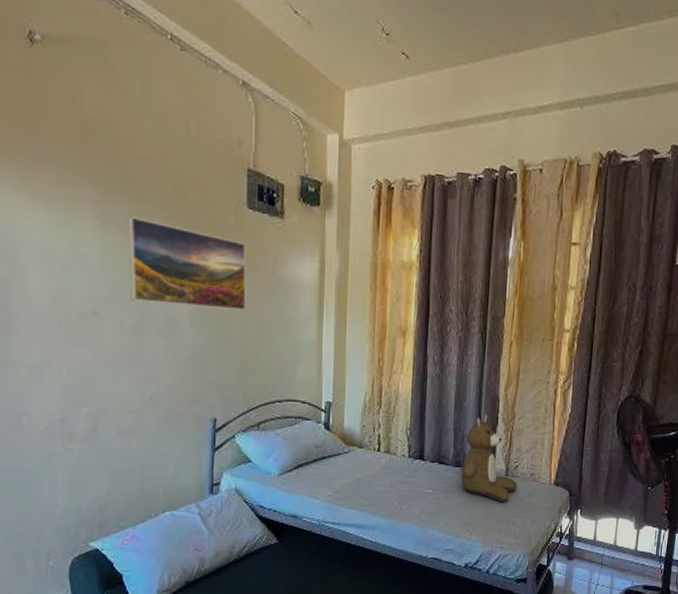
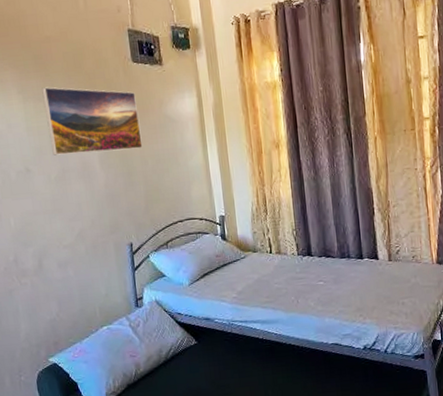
teddy bear: present [461,413,517,502] -> none [346,206,402,286]

